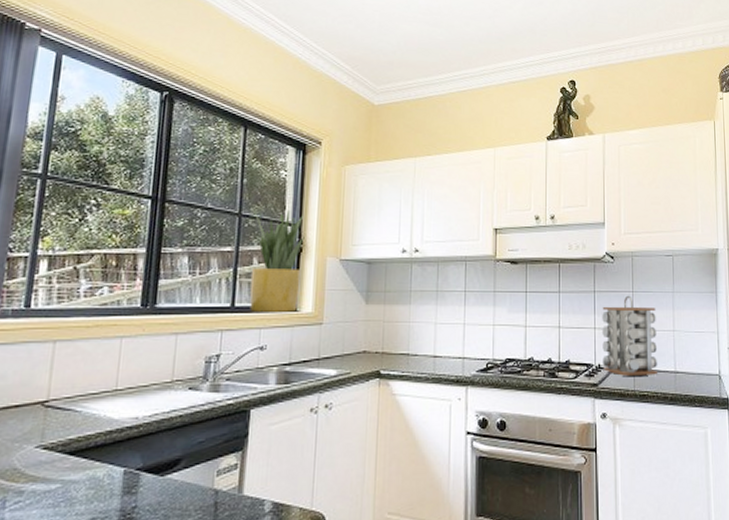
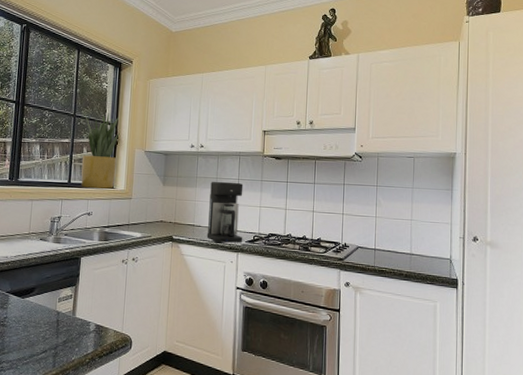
coffee maker: none [425,295,473,376] -> present [206,181,243,244]
spice rack: present [602,295,657,377] -> none [348,189,396,256]

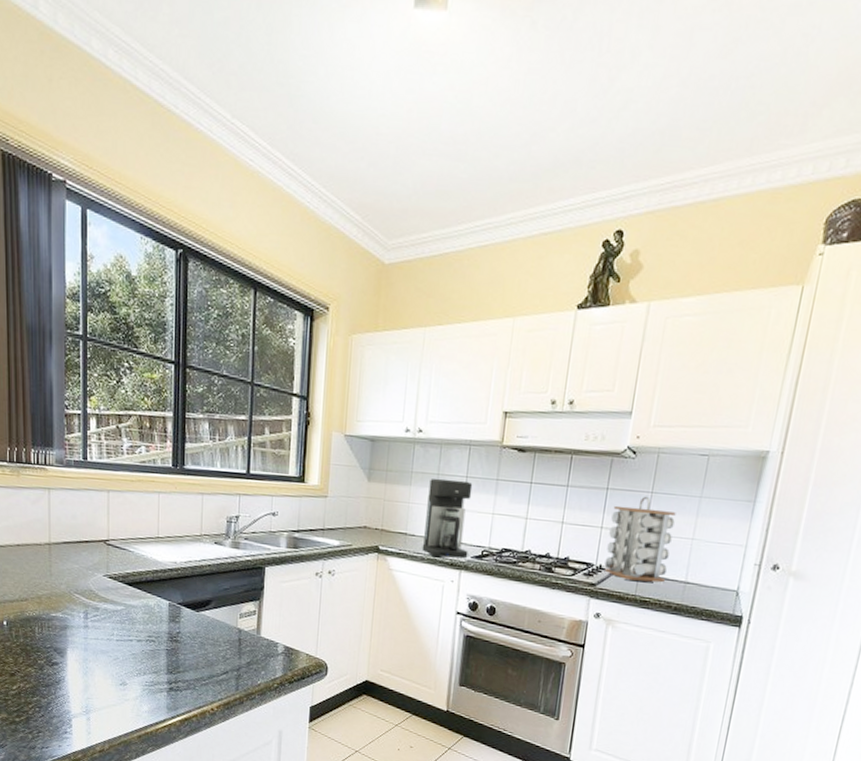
planter: present [81,113,120,189] -> none [262,380,312,483]
spice rack: none [348,189,396,256] -> present [604,496,676,583]

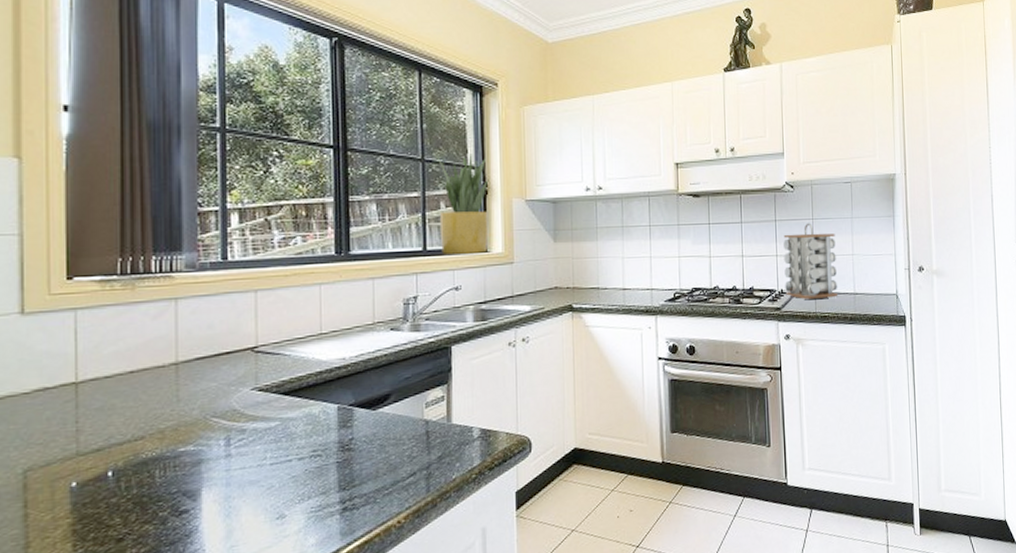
planter: none [262,380,312,483] -> present [436,153,489,256]
coffee maker: present [421,478,473,559] -> none [615,229,661,307]

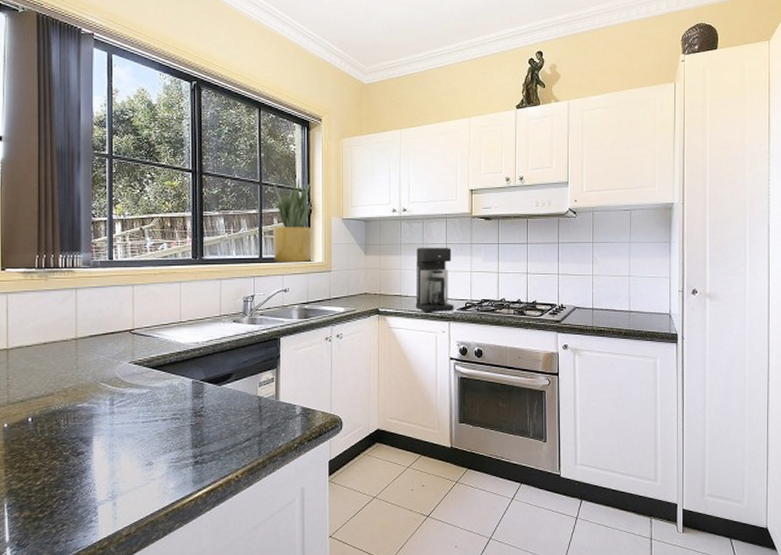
coffee maker: none [615,229,661,307] -> present [415,247,454,313]
spice rack: present [783,223,837,300] -> none [565,246,613,315]

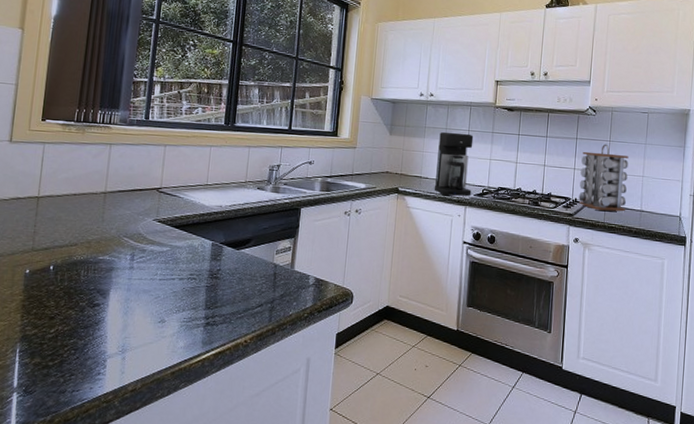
planter: present [271,178,313,263] -> none [302,55,345,137]
spice rack: none [565,246,613,315] -> present [578,144,629,212]

